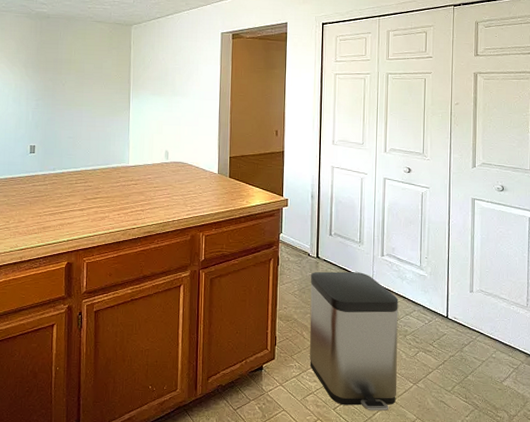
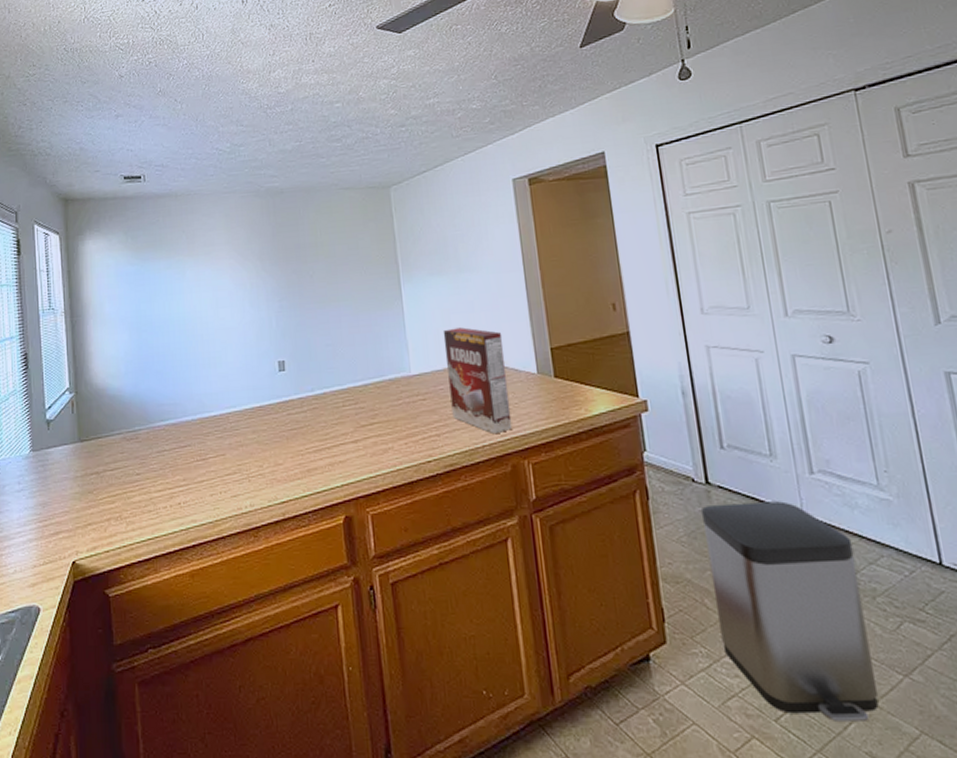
cereal box: none [155,135,197,214] -> present [443,327,513,435]

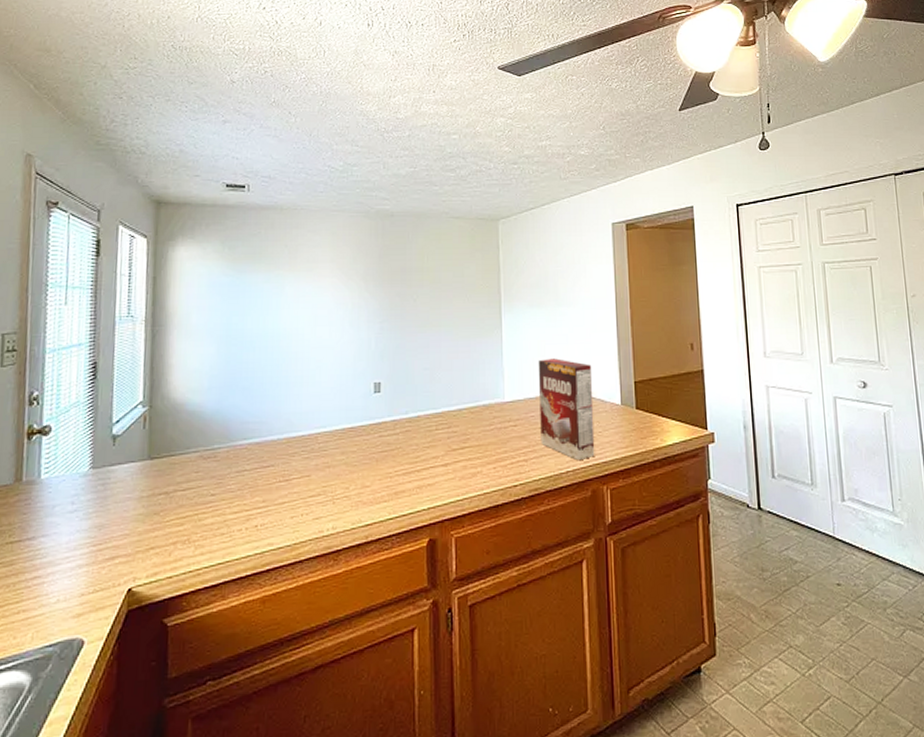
pedal bin: present [700,501,879,723] -> none [752,525,884,721]

